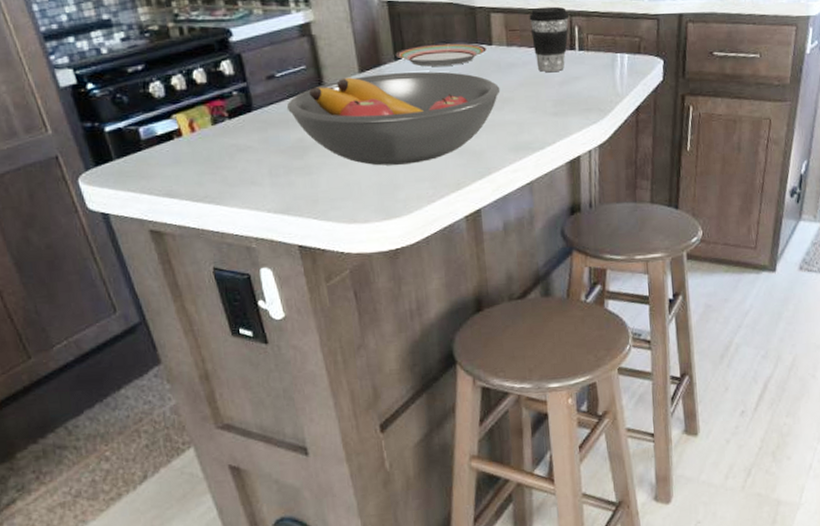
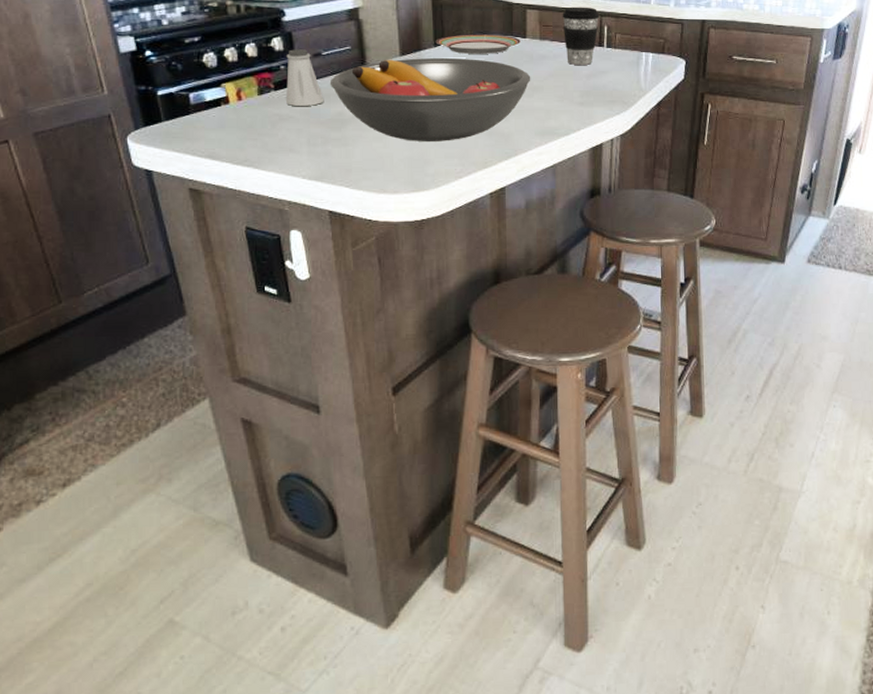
saltshaker: none [237,72,283,135] -> present [286,49,324,106]

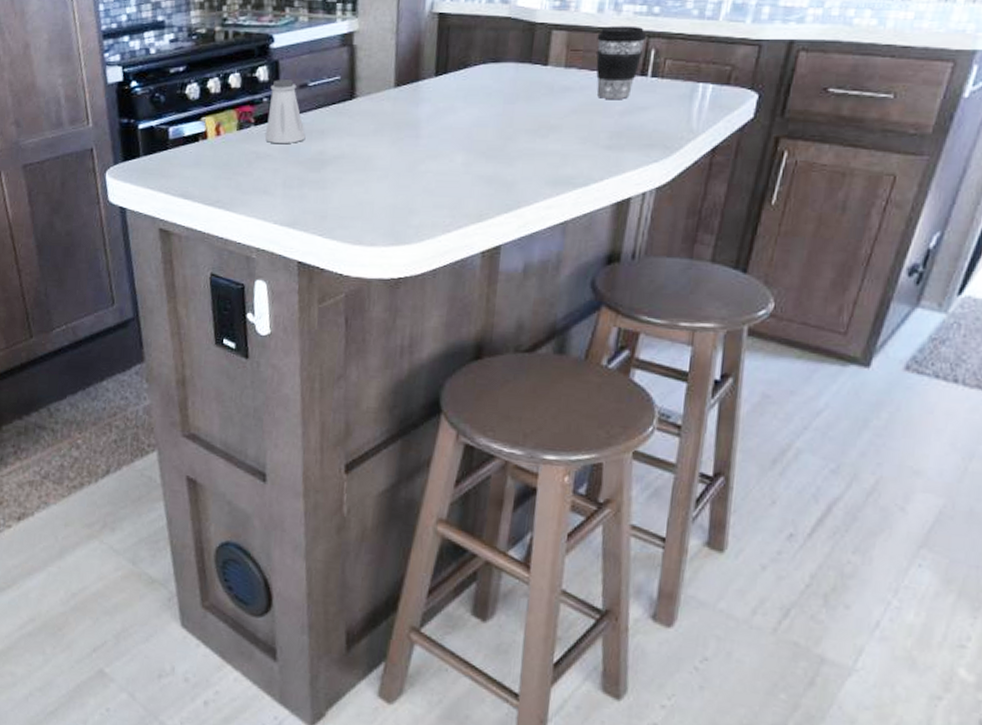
fruit bowl: present [329,58,531,141] -> none [313,90,548,188]
plate: present [435,34,521,54] -> none [437,61,540,85]

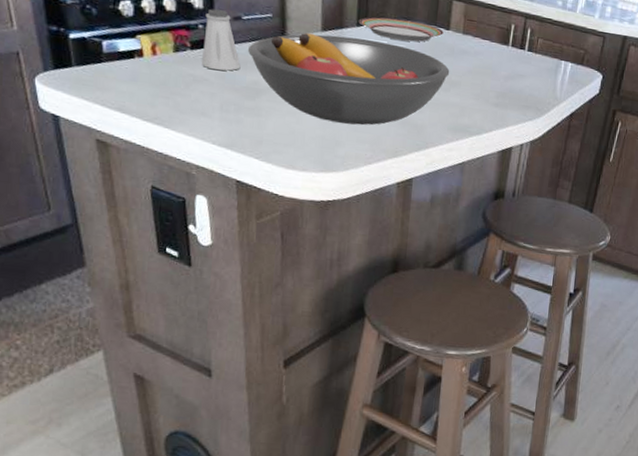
fruit bowl: none [313,90,548,188] -> present [247,32,450,126]
plate: none [437,61,540,85] -> present [358,16,444,42]
coffee cup: present [596,25,647,99] -> none [487,4,525,66]

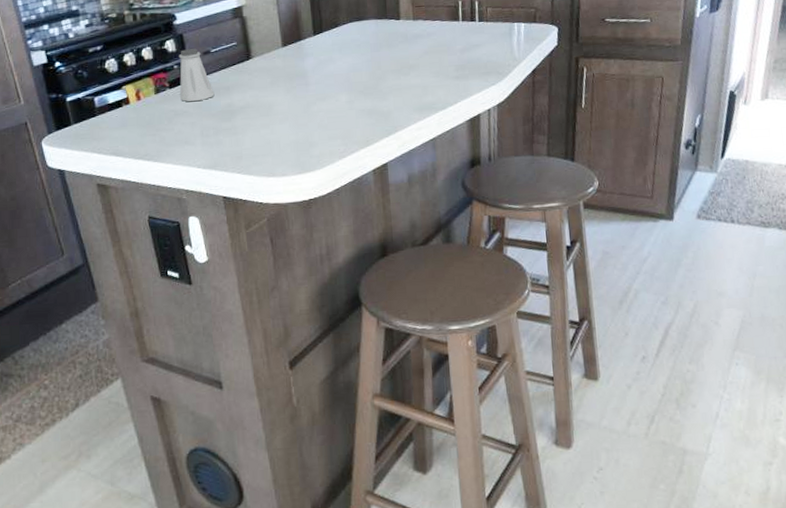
fruit bowl: present [247,32,450,126] -> none [218,43,407,126]
plate: present [358,16,444,42] -> none [314,18,395,40]

